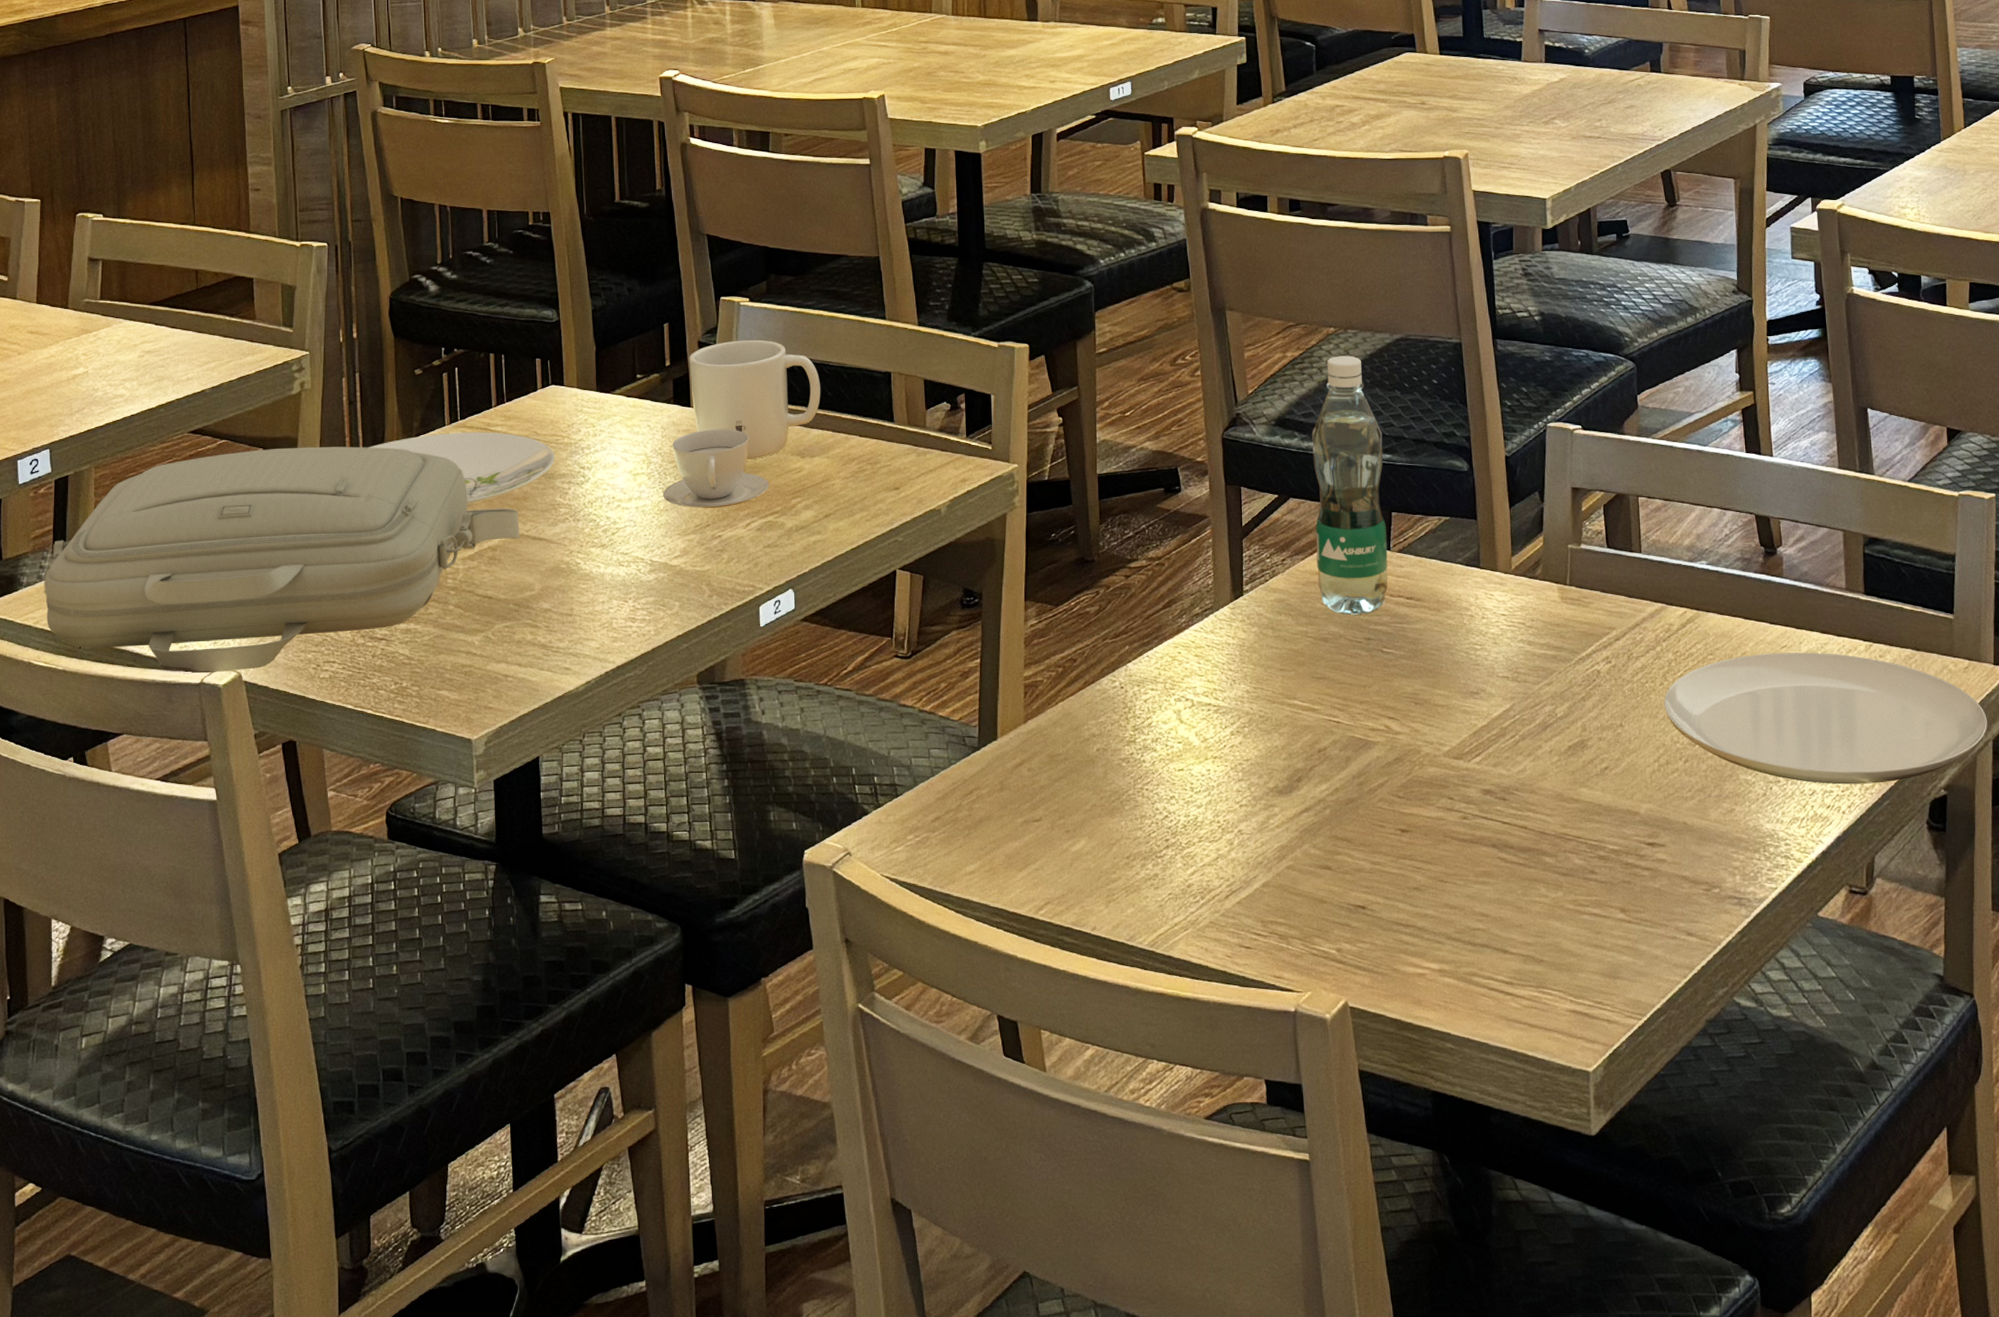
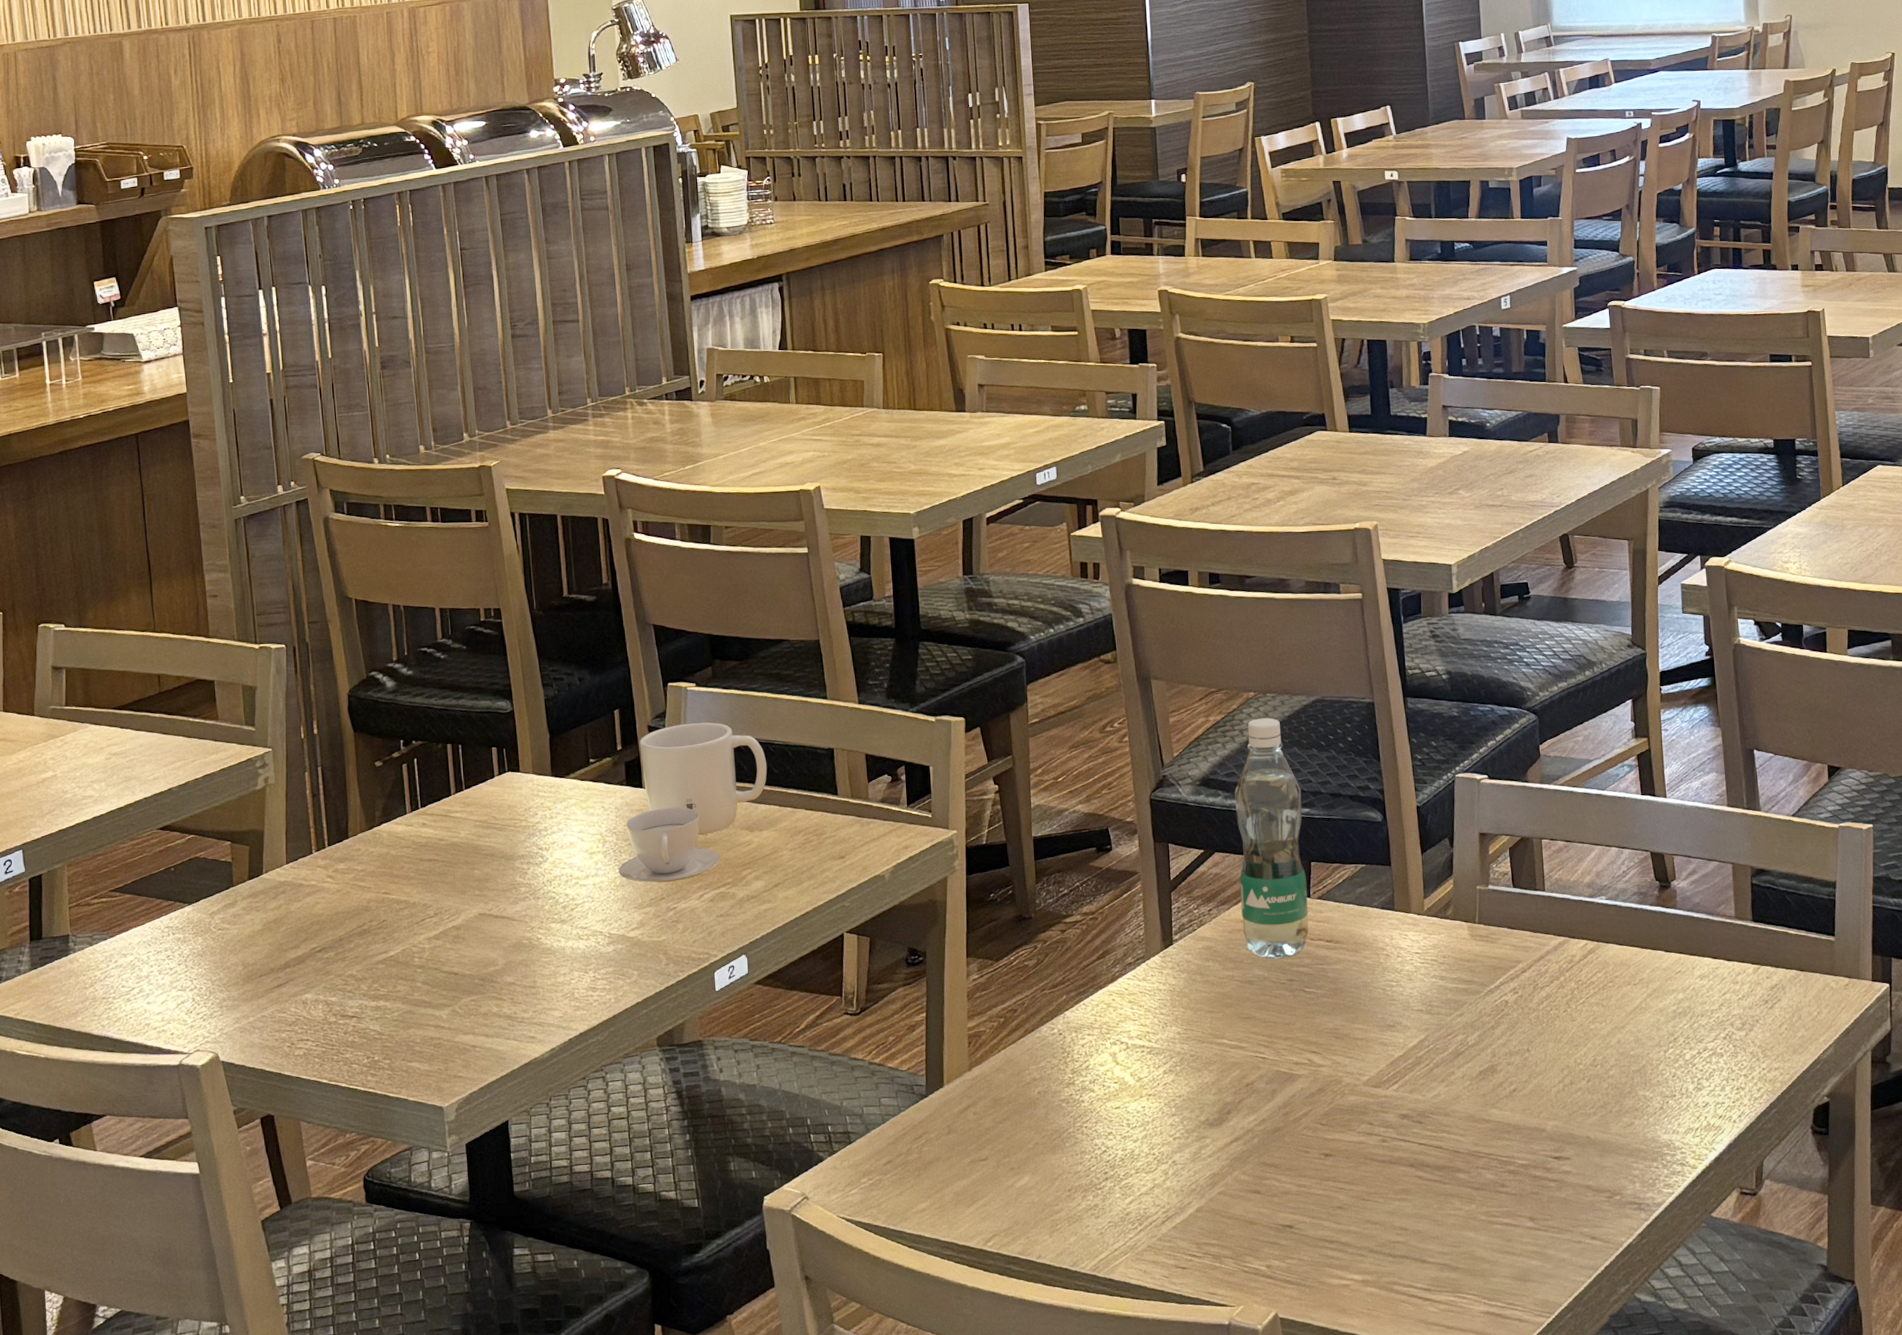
laptop bag: present [44,446,520,674] -> none [22,836,483,1057]
plate: present [368,432,555,508] -> none [332,818,514,891]
plate: present [1663,652,1987,785] -> none [1567,976,1866,1096]

